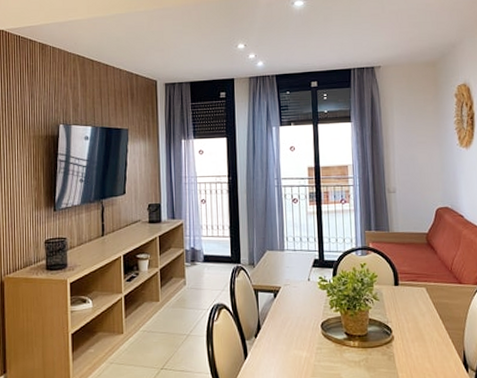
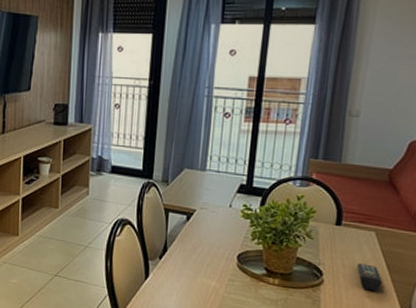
remote control: none [416,316,439,340] -> present [356,263,382,292]

